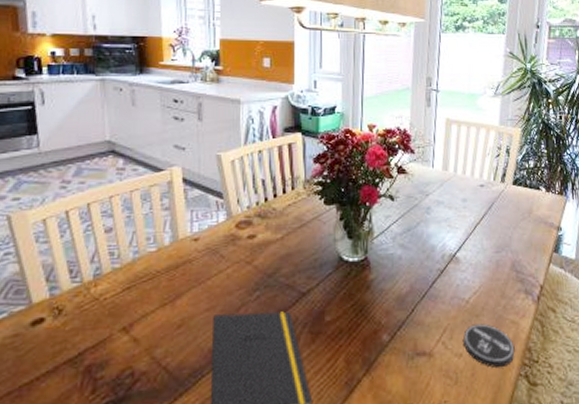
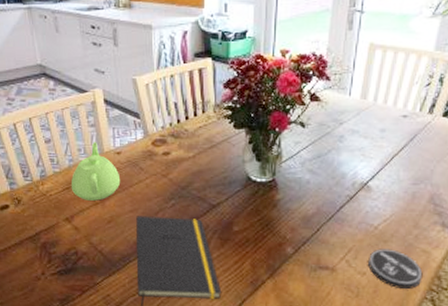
teapot: none [133,228,197,302] -> present [70,142,121,201]

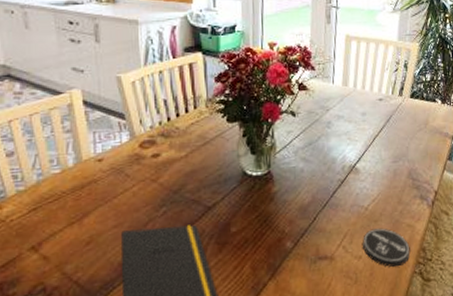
teapot: present [70,142,121,201] -> none [39,150,103,221]

